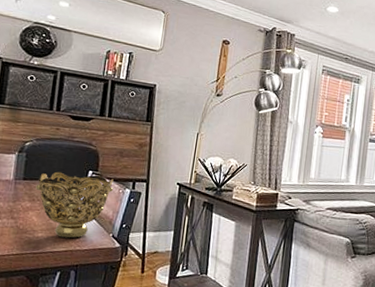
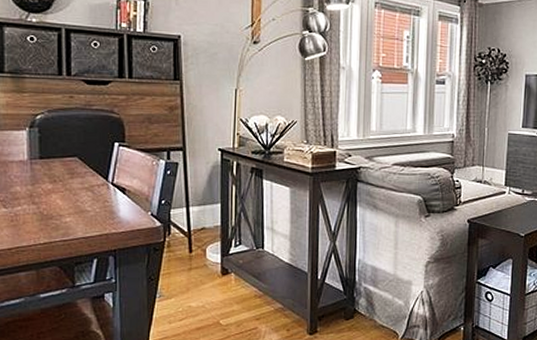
decorative bowl: present [35,171,114,239] -> none [55,146,146,221]

